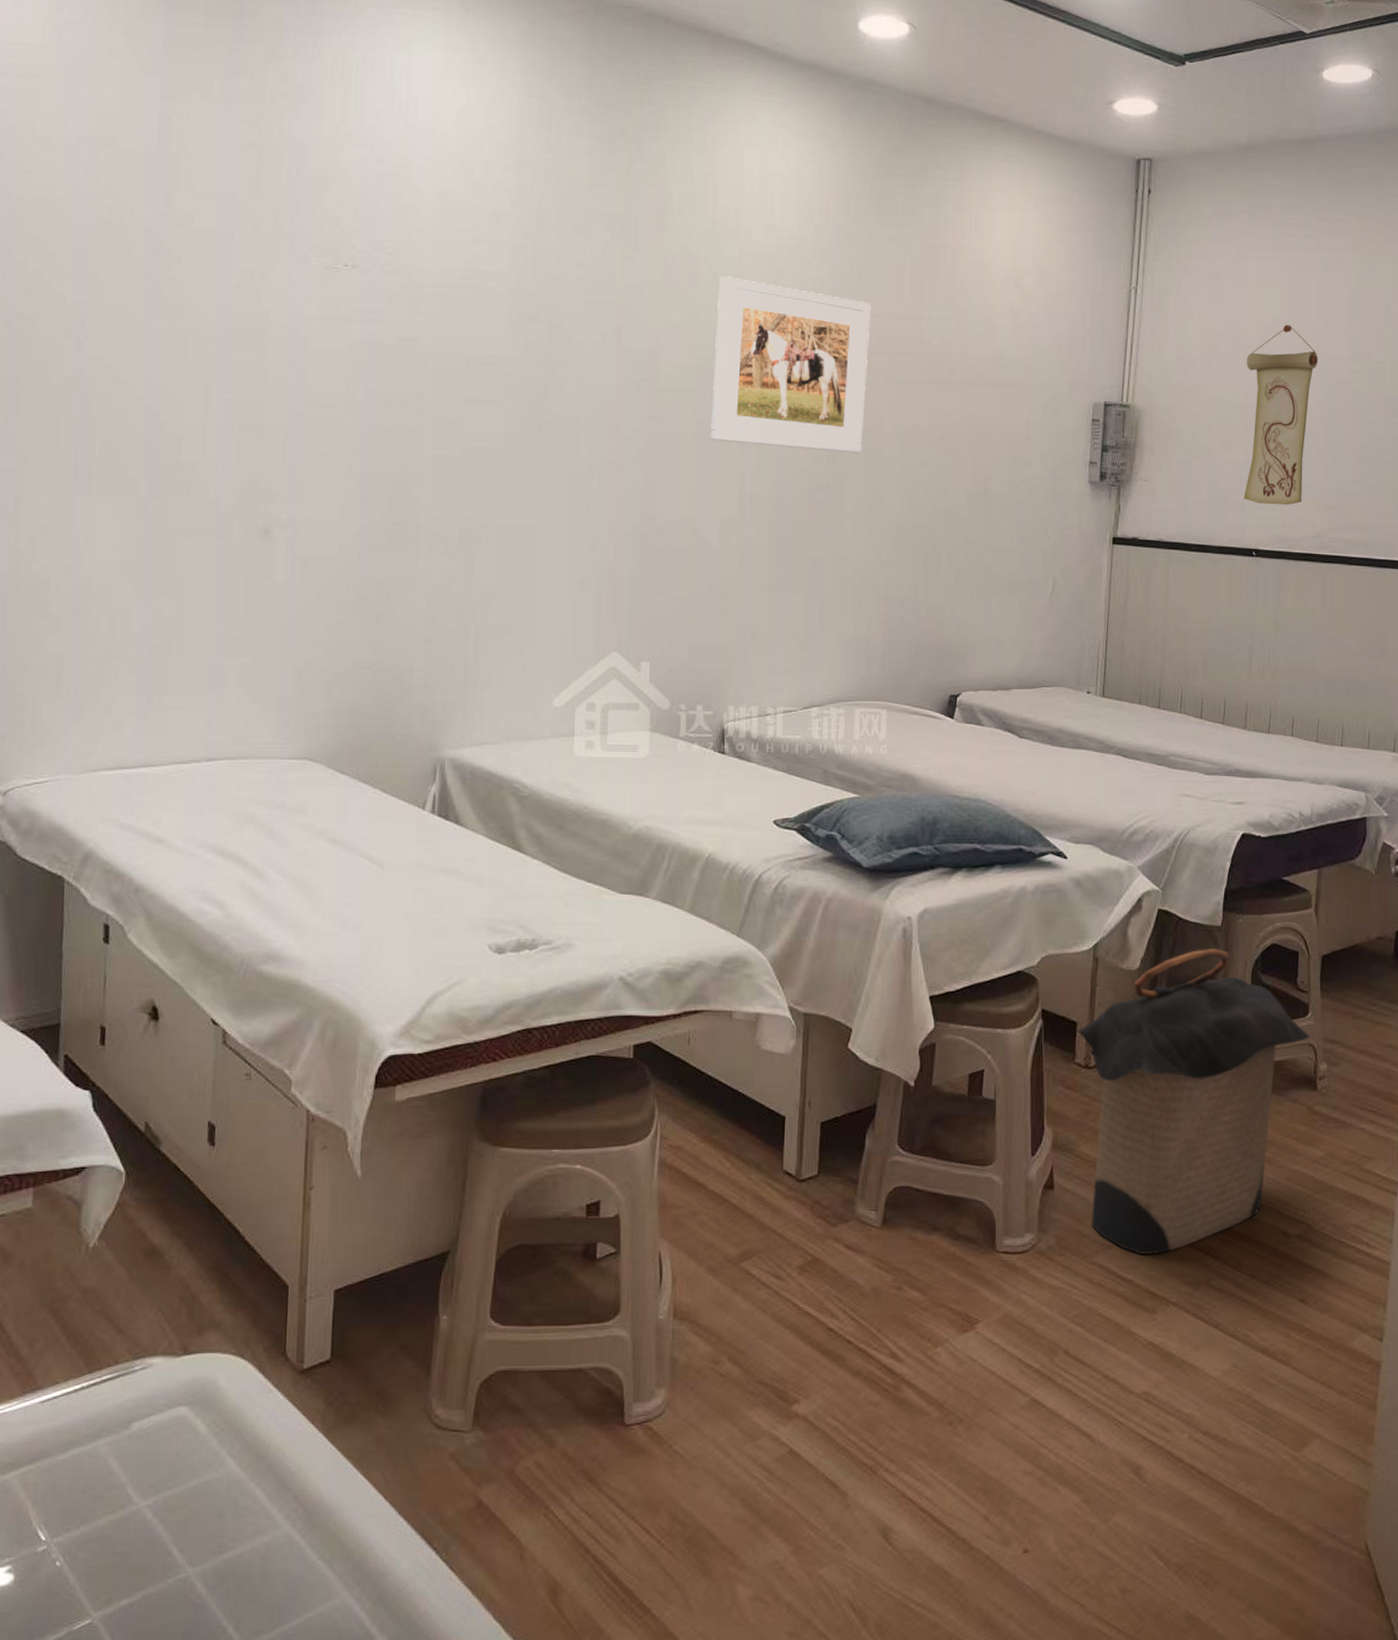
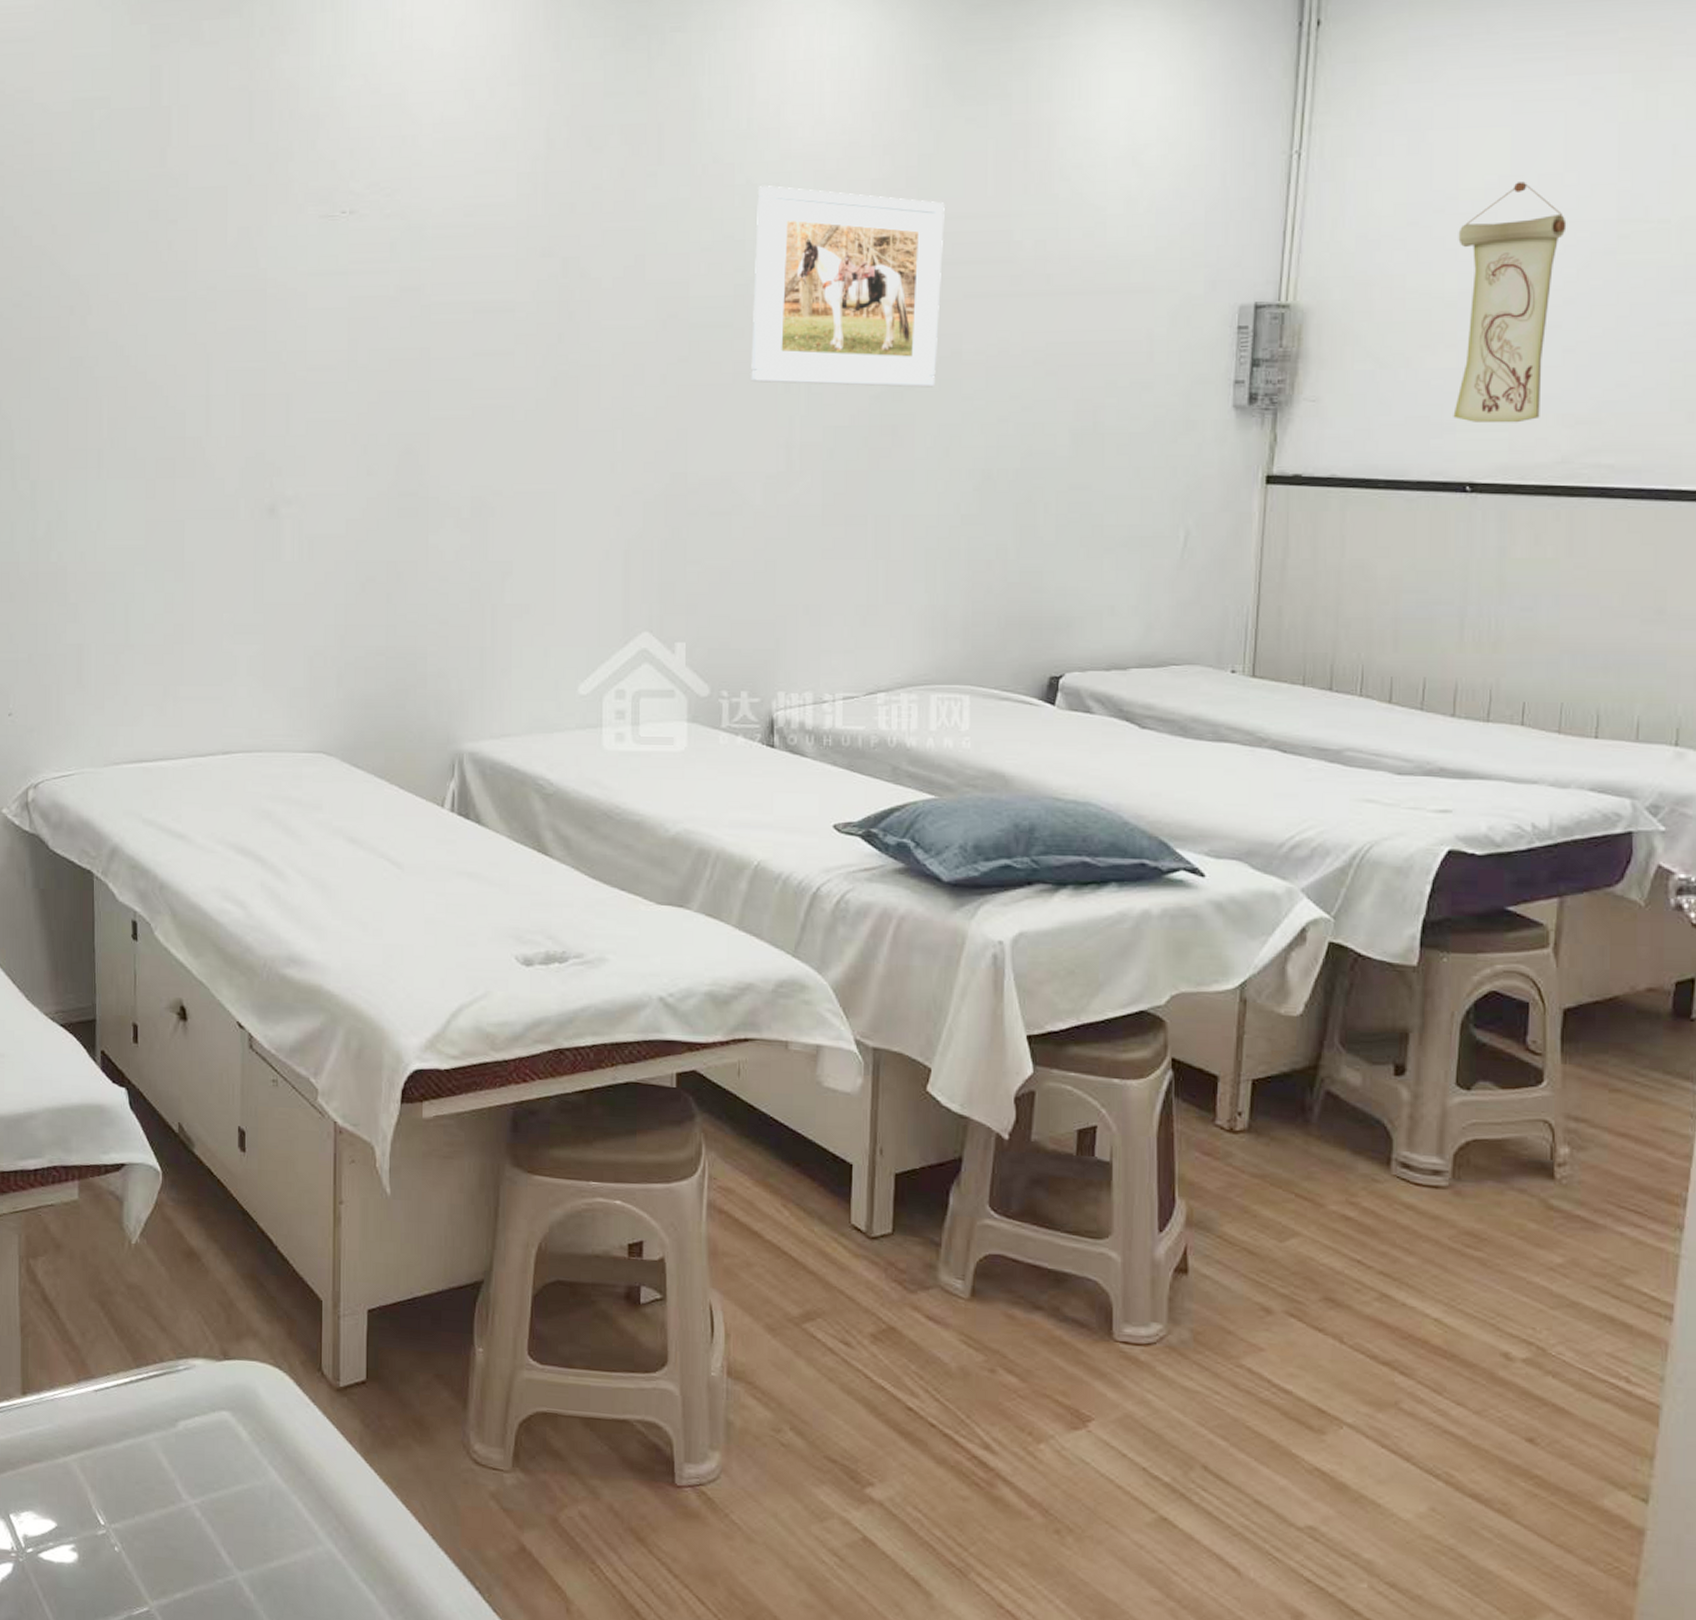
laundry hamper: present [1075,948,1310,1254] -> none [1216,993,1545,1364]

